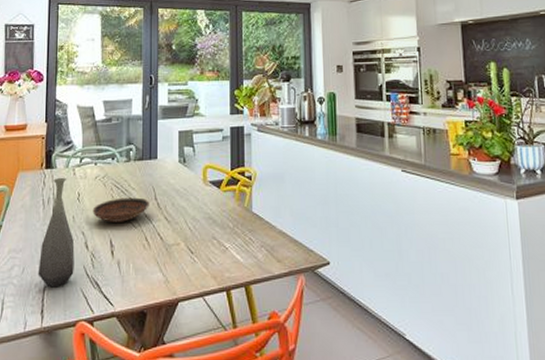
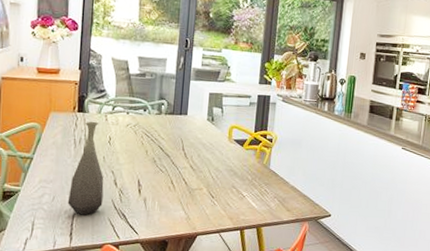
bowl: present [92,197,150,222] -> none [122,145,177,167]

